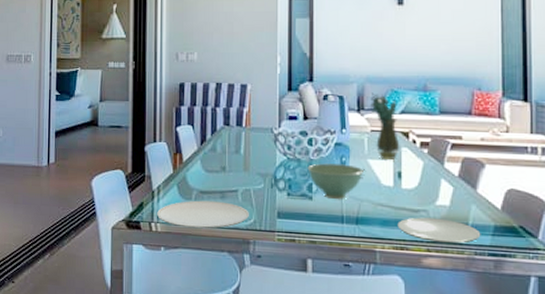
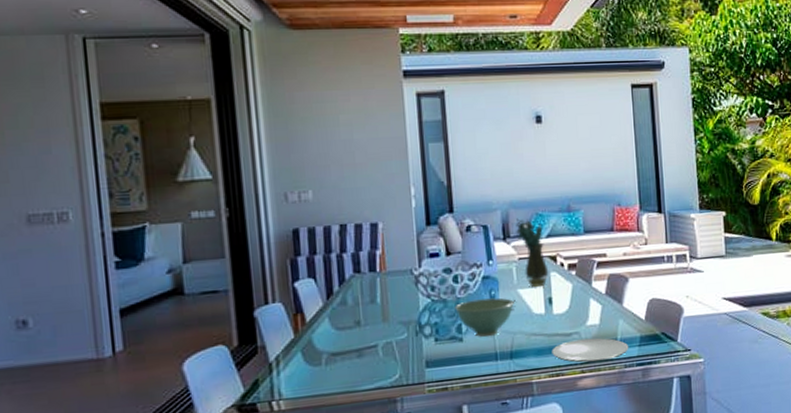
plate: present [157,200,249,229] -> none [278,360,393,400]

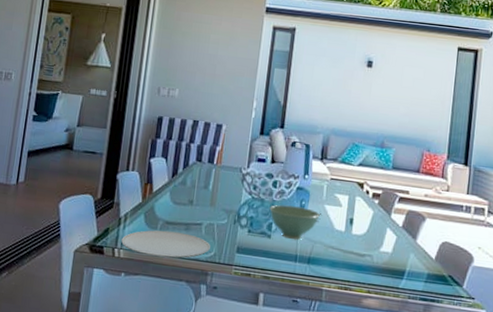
plate: none [278,360,393,400] -> present [121,230,210,259]
vase: present [516,218,549,287] -> none [333,144,357,207]
plate: present [551,337,629,363] -> none [344,261,416,288]

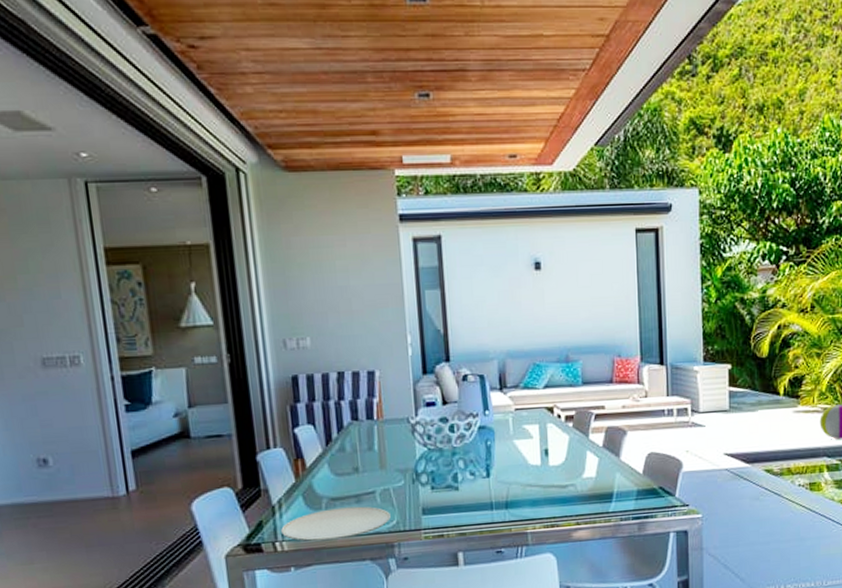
bowl: present [269,204,320,240] -> none [451,448,510,486]

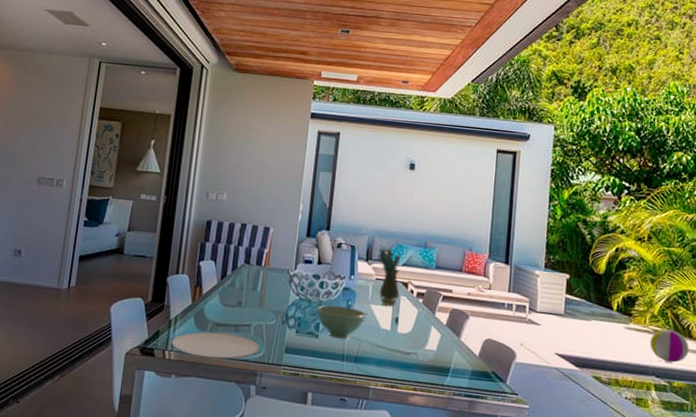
bowl: none [451,448,510,486] -> present [316,305,366,339]
vase: none [512,368,546,438] -> present [378,245,401,306]

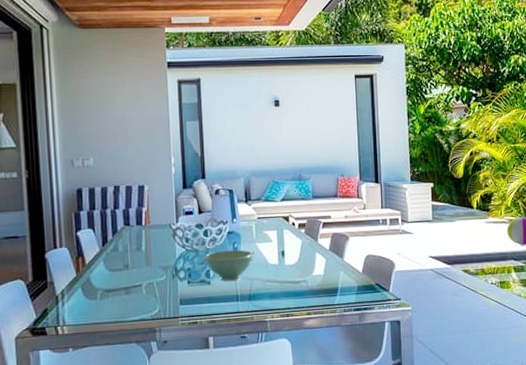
plate: present [172,332,259,360] -> none [63,297,154,327]
vase: present [378,245,401,306] -> none [256,184,282,242]

